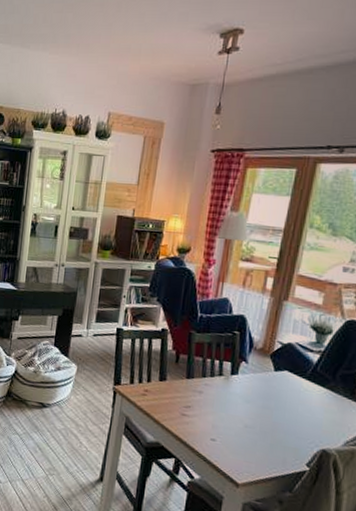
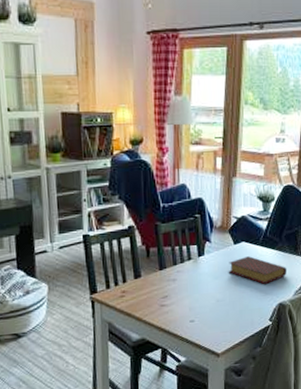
book: none [263,387,339,424] -> present [228,256,287,285]

